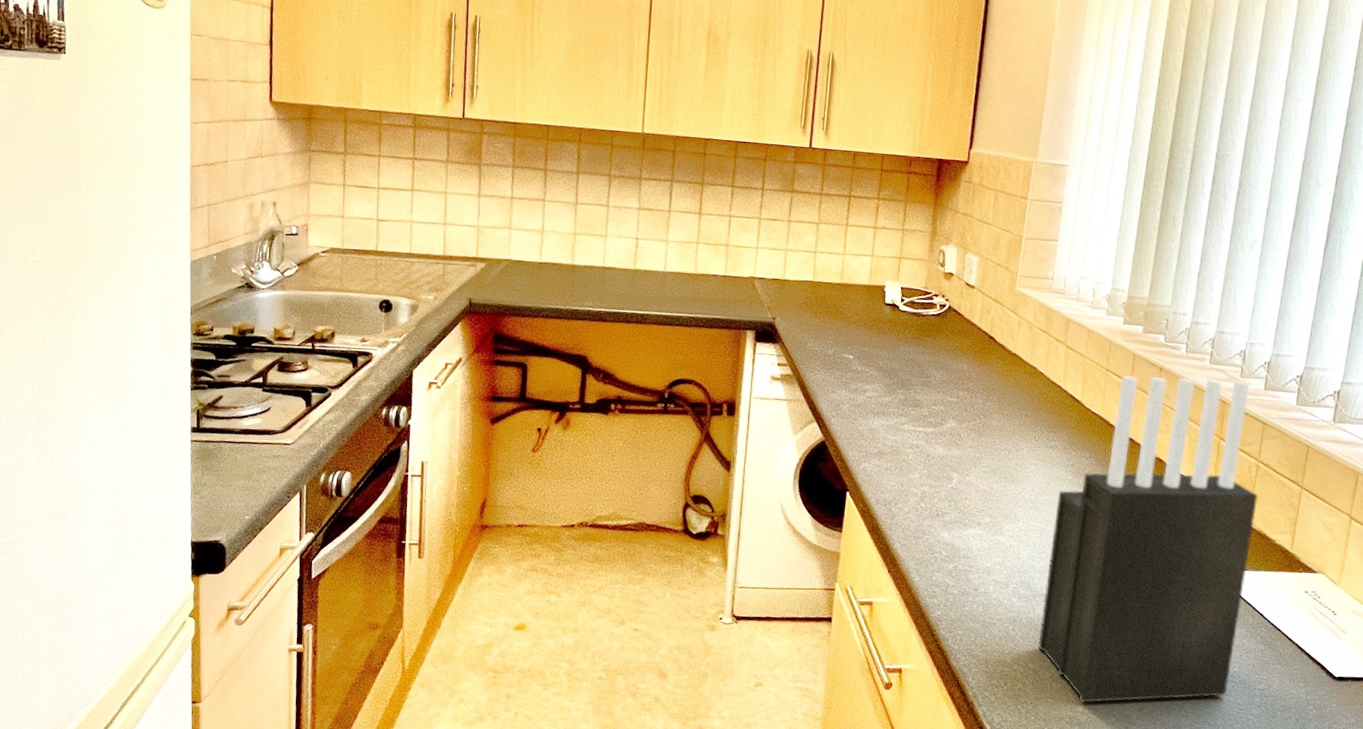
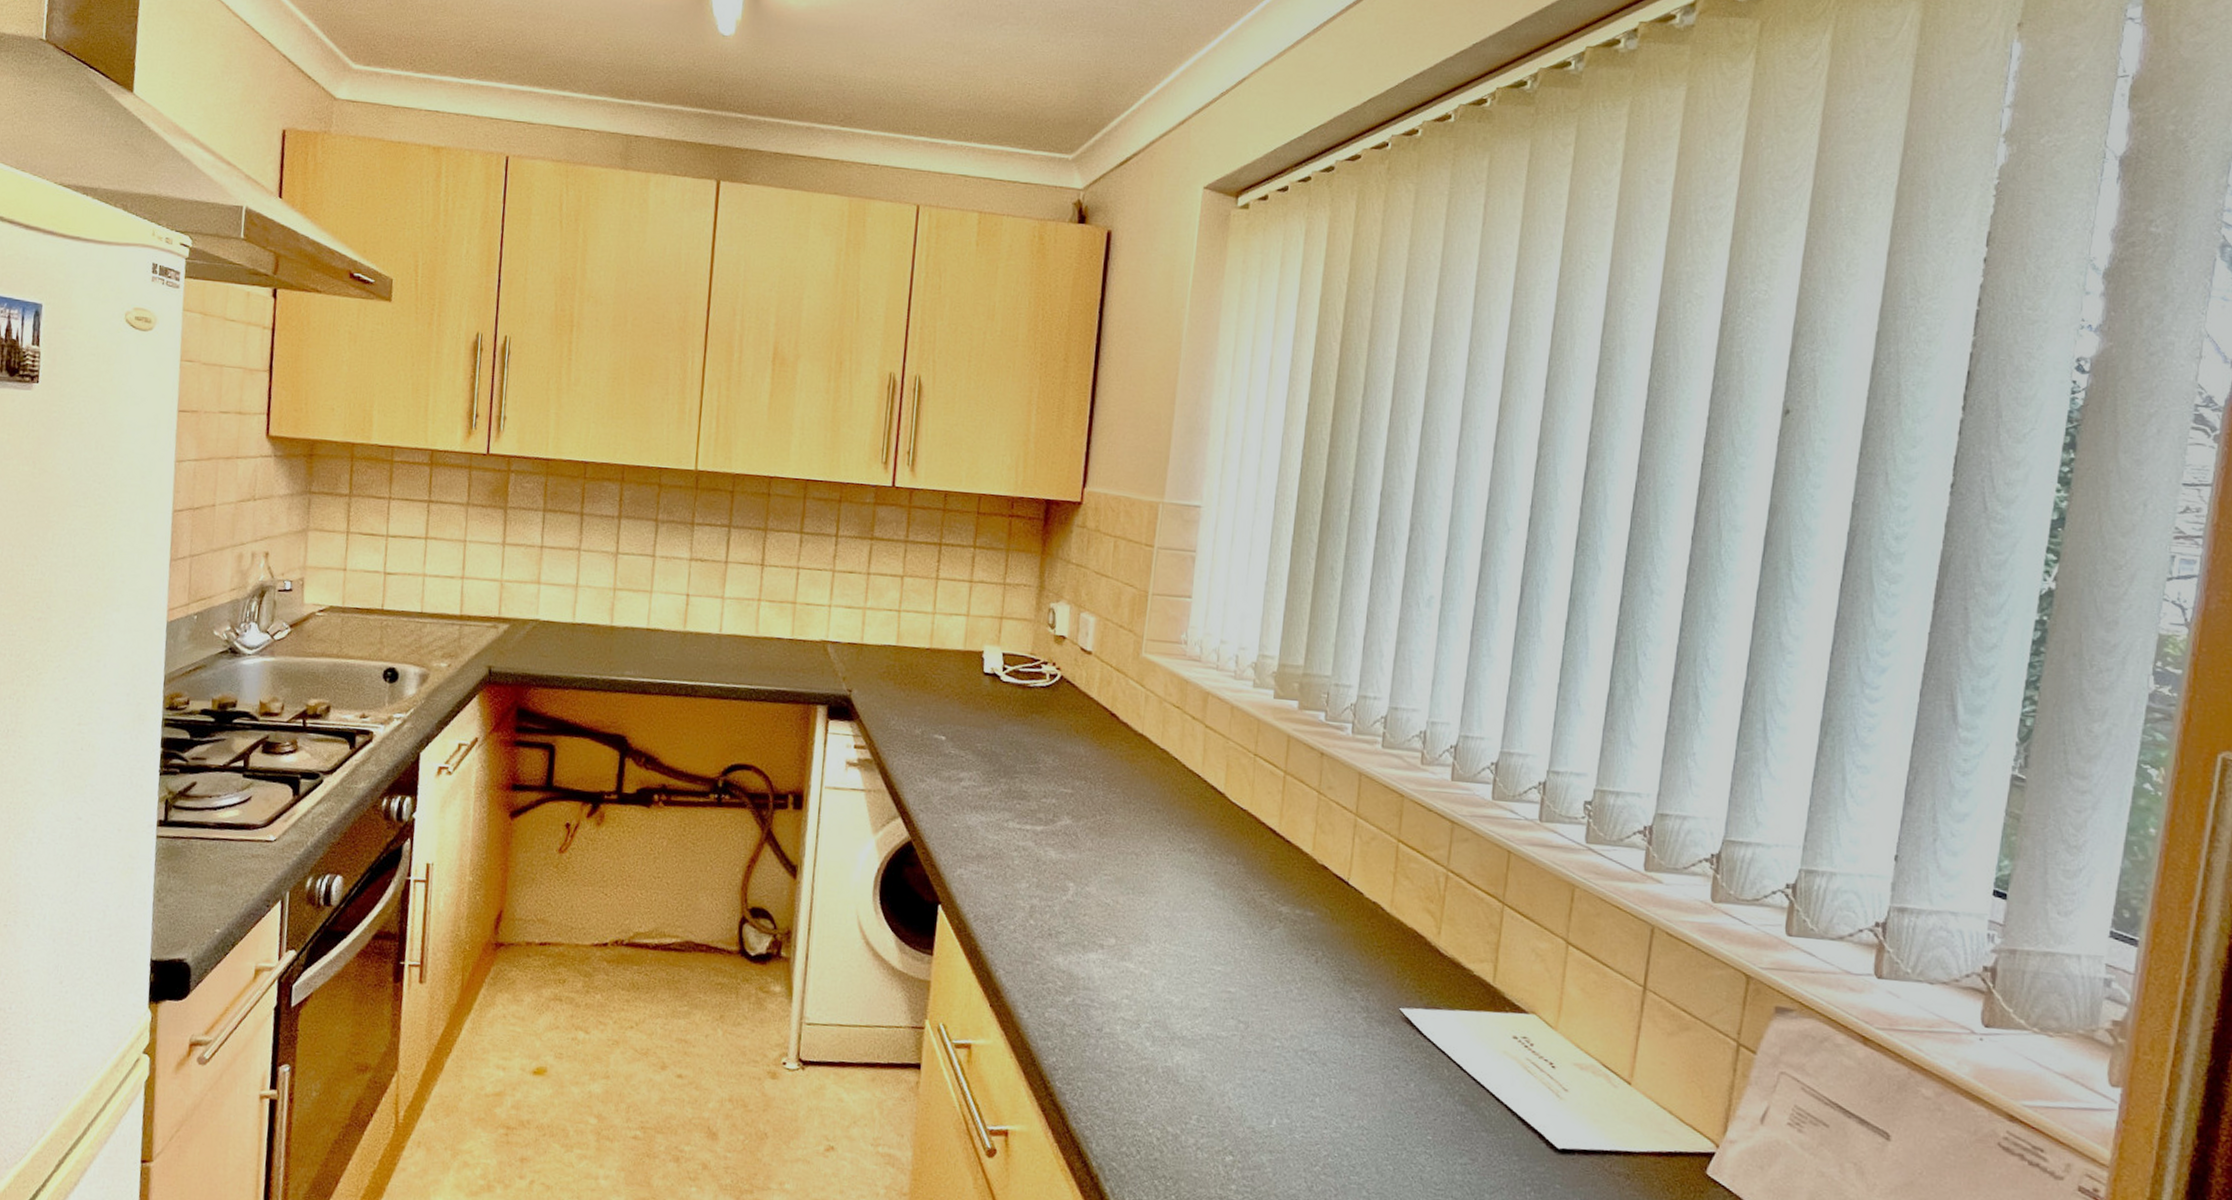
knife block: present [1038,375,1259,704] -> none [1178,761,1450,1180]

